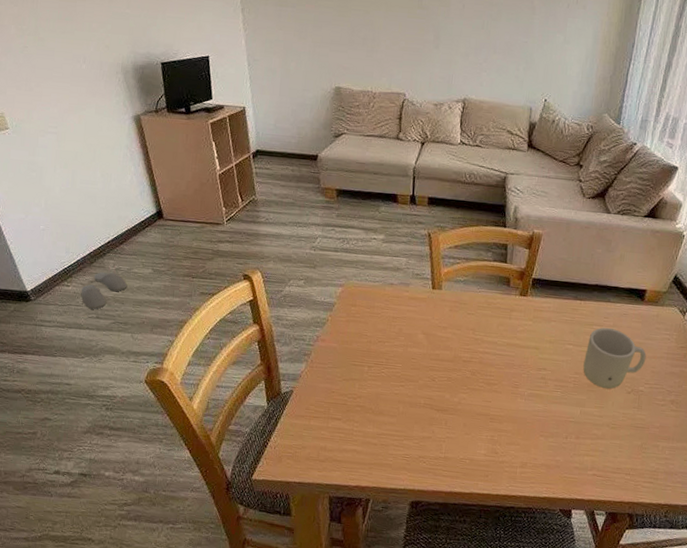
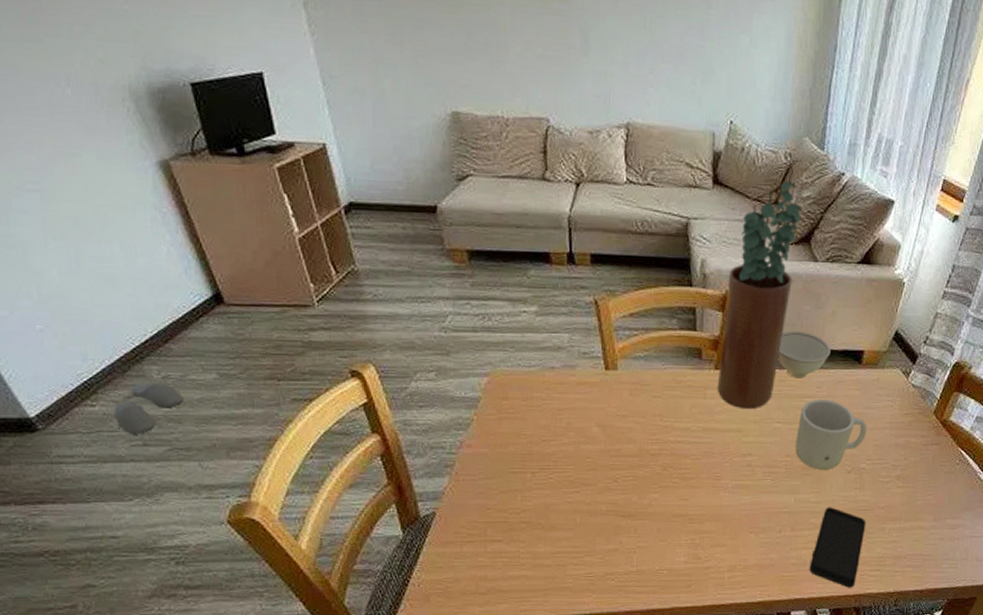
vase: none [520,137,600,331] -> present [717,168,803,408]
bowl: none [572,268,618,309] -> present [777,330,831,378]
mobile phone: none [590,421,642,496] -> present [809,507,866,588]

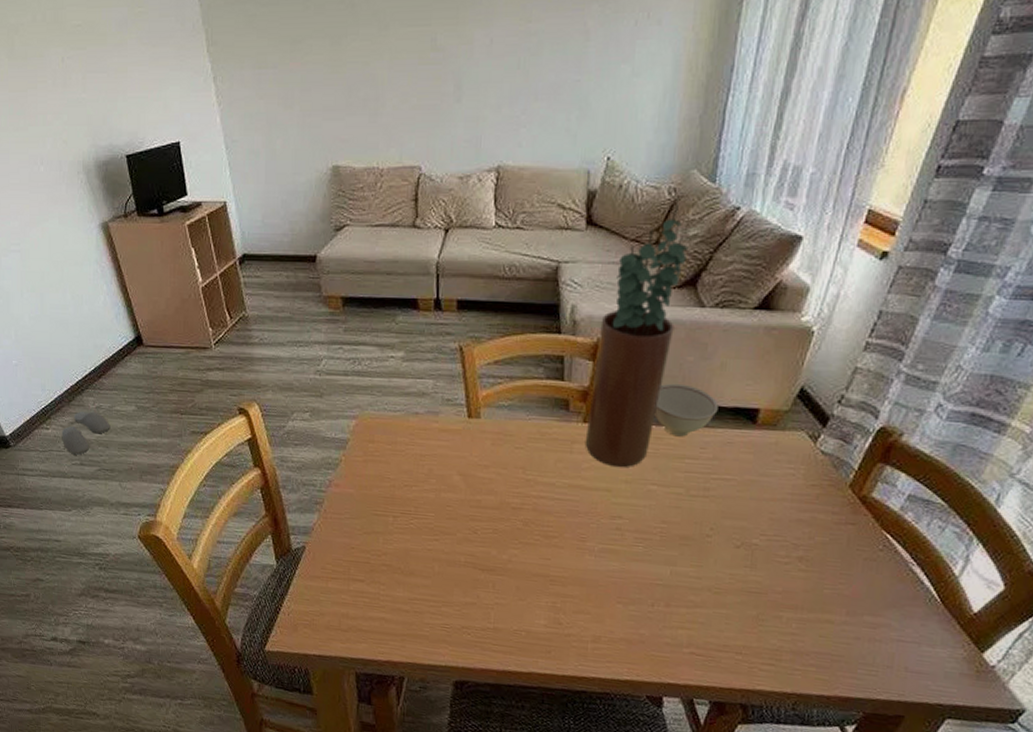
mug: present [795,400,867,469] -> none [673,461,762,542]
mobile phone: present [809,507,866,588] -> none [686,584,758,681]

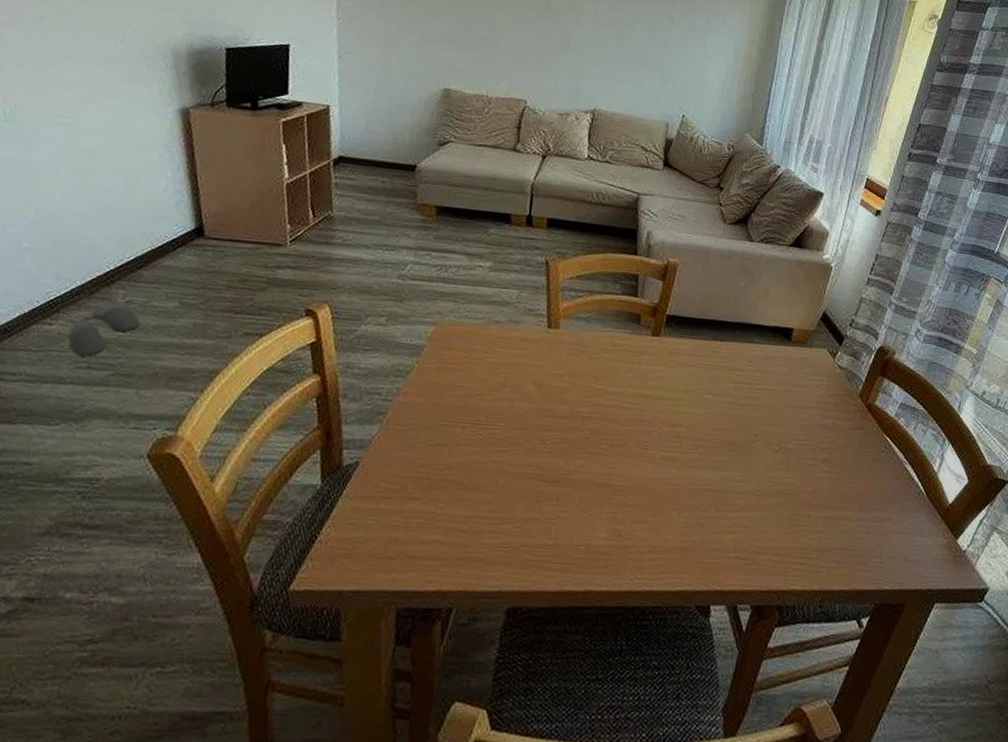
vase: present [585,204,689,467] -> none [652,158,742,378]
bowl: present [654,383,719,437] -> none [711,303,762,351]

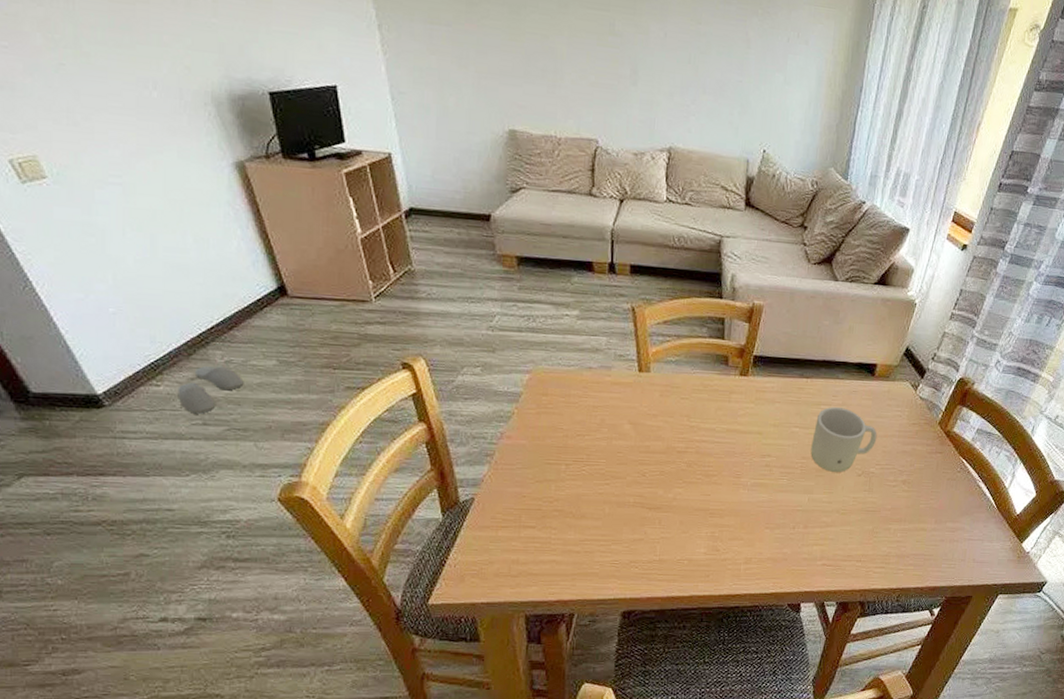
mug: none [724,373,795,447] -> present [811,407,877,472]

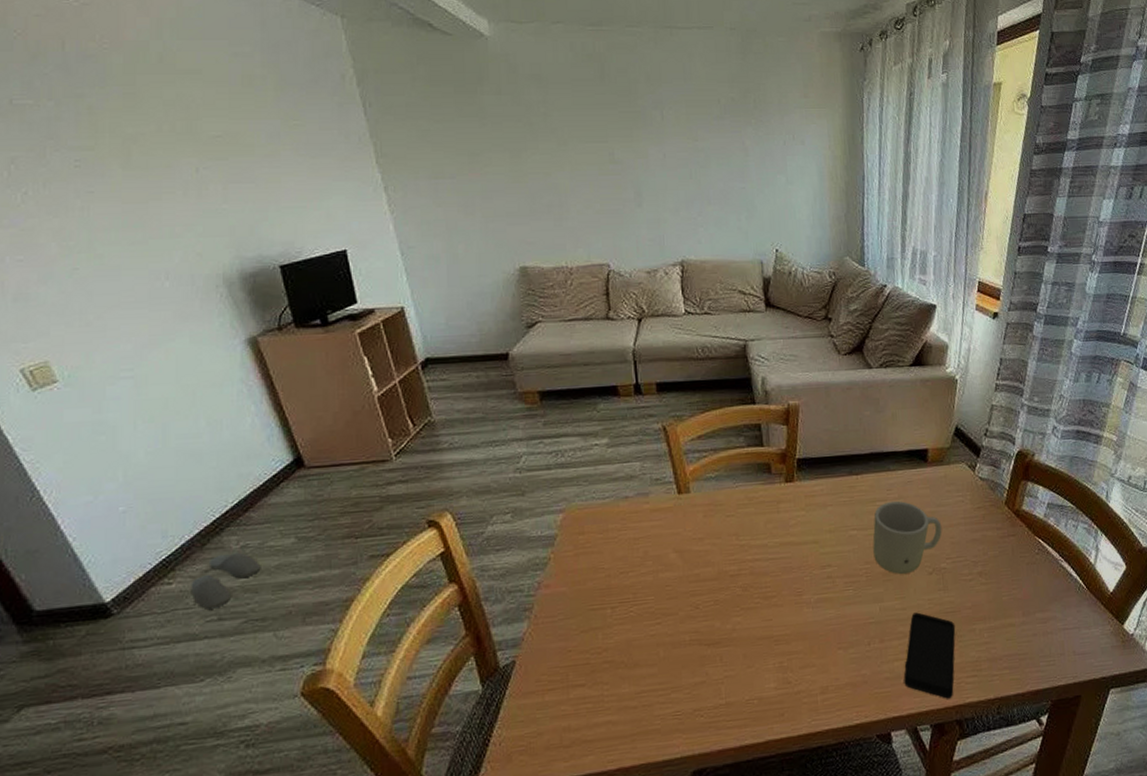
mobile phone: none [819,507,874,583] -> present [904,612,956,699]

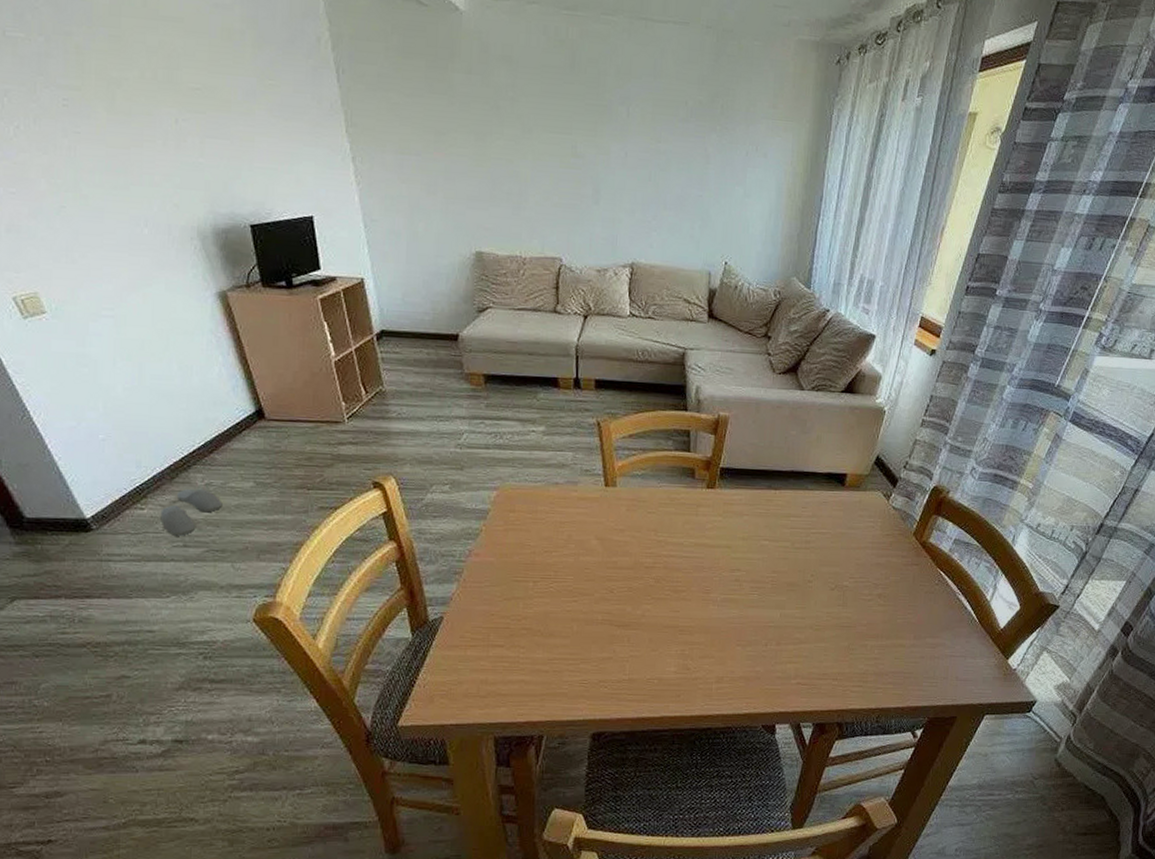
mug: present [872,501,942,574] -> none [781,519,850,586]
mobile phone: present [904,612,956,699] -> none [794,622,849,703]

